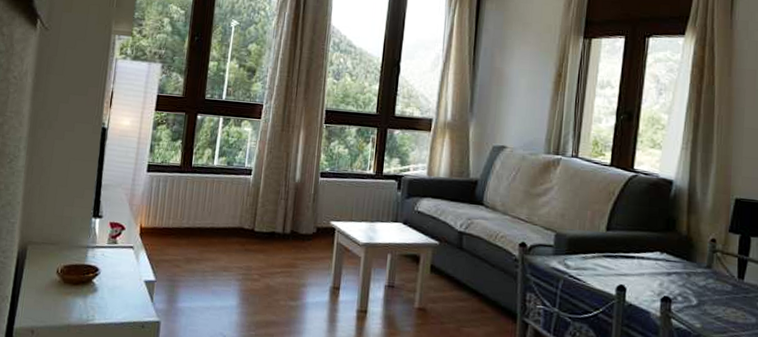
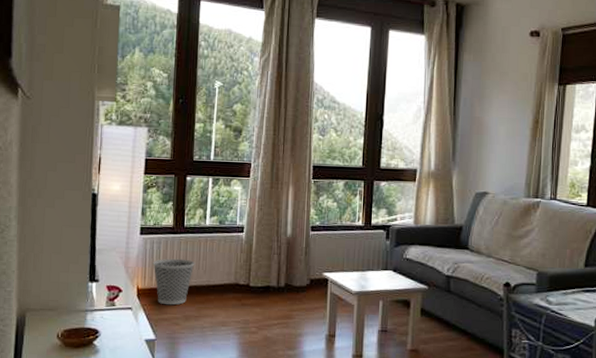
wastebasket: none [157,198,200,247] -> present [153,258,195,305]

